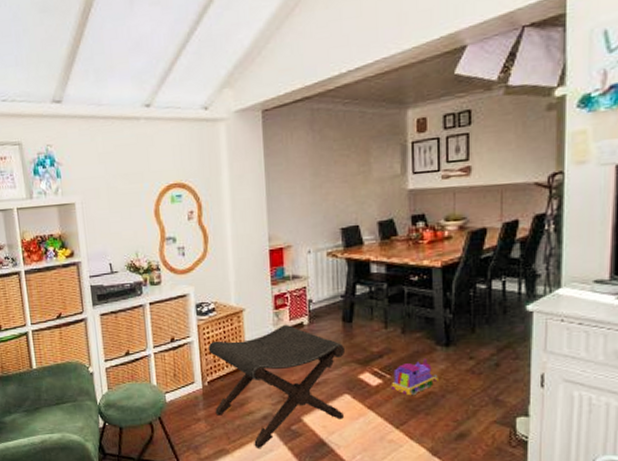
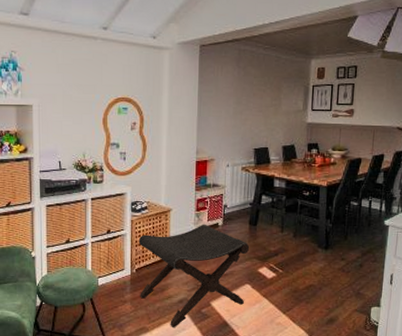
toy train: present [391,359,439,395] -> none [282,258,318,287]

